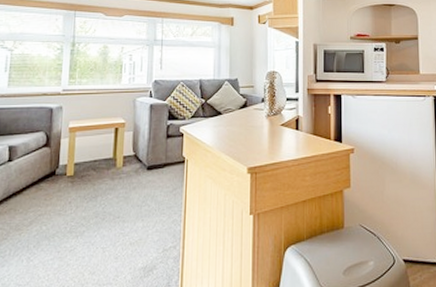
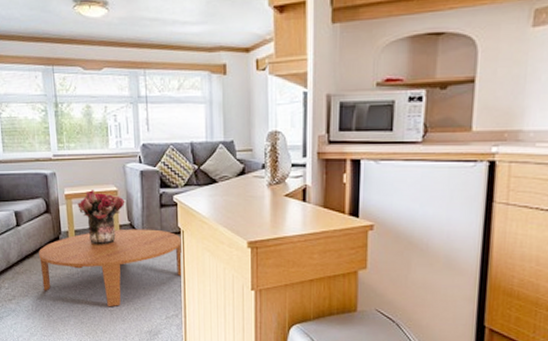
coffee table: none [27,159,185,244] -> present [39,228,182,307]
bouquet: none [81,123,132,178] -> present [77,190,126,245]

